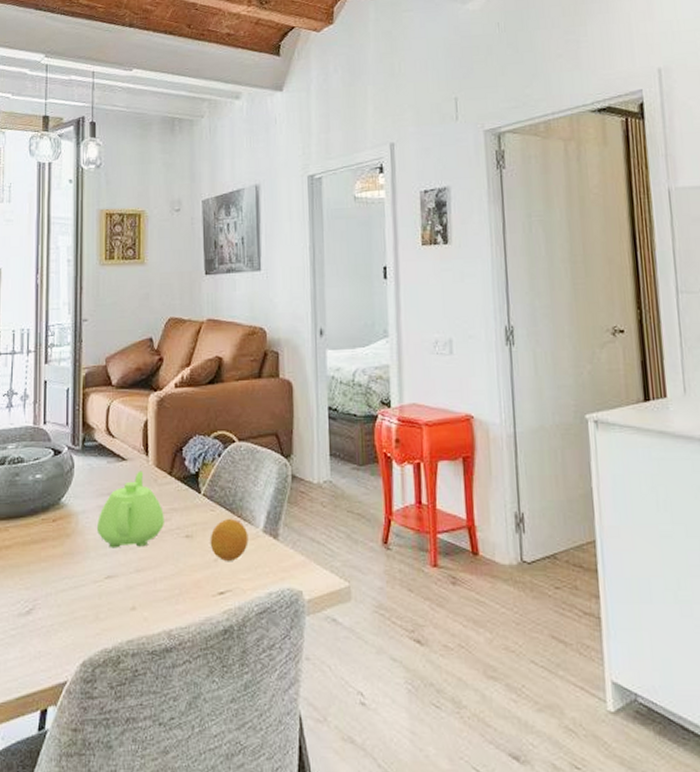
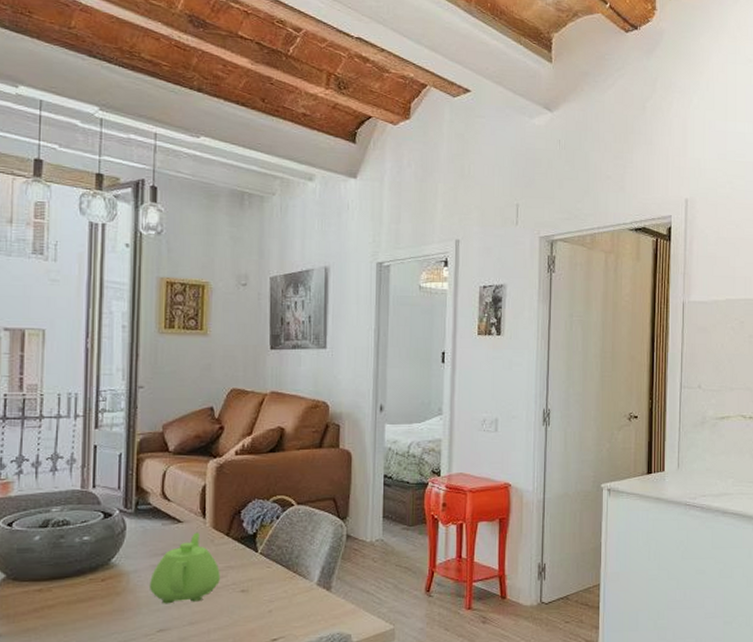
fruit: present [210,518,249,561] -> none [265,573,303,611]

